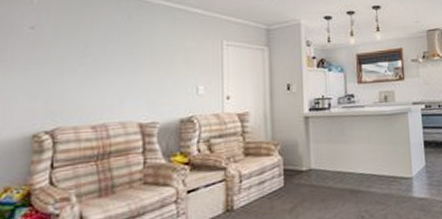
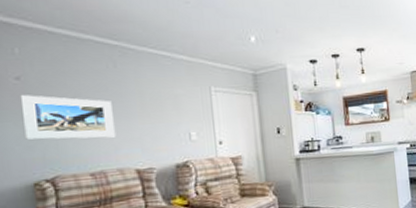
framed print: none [31,44,123,90] -> present [20,95,116,140]

